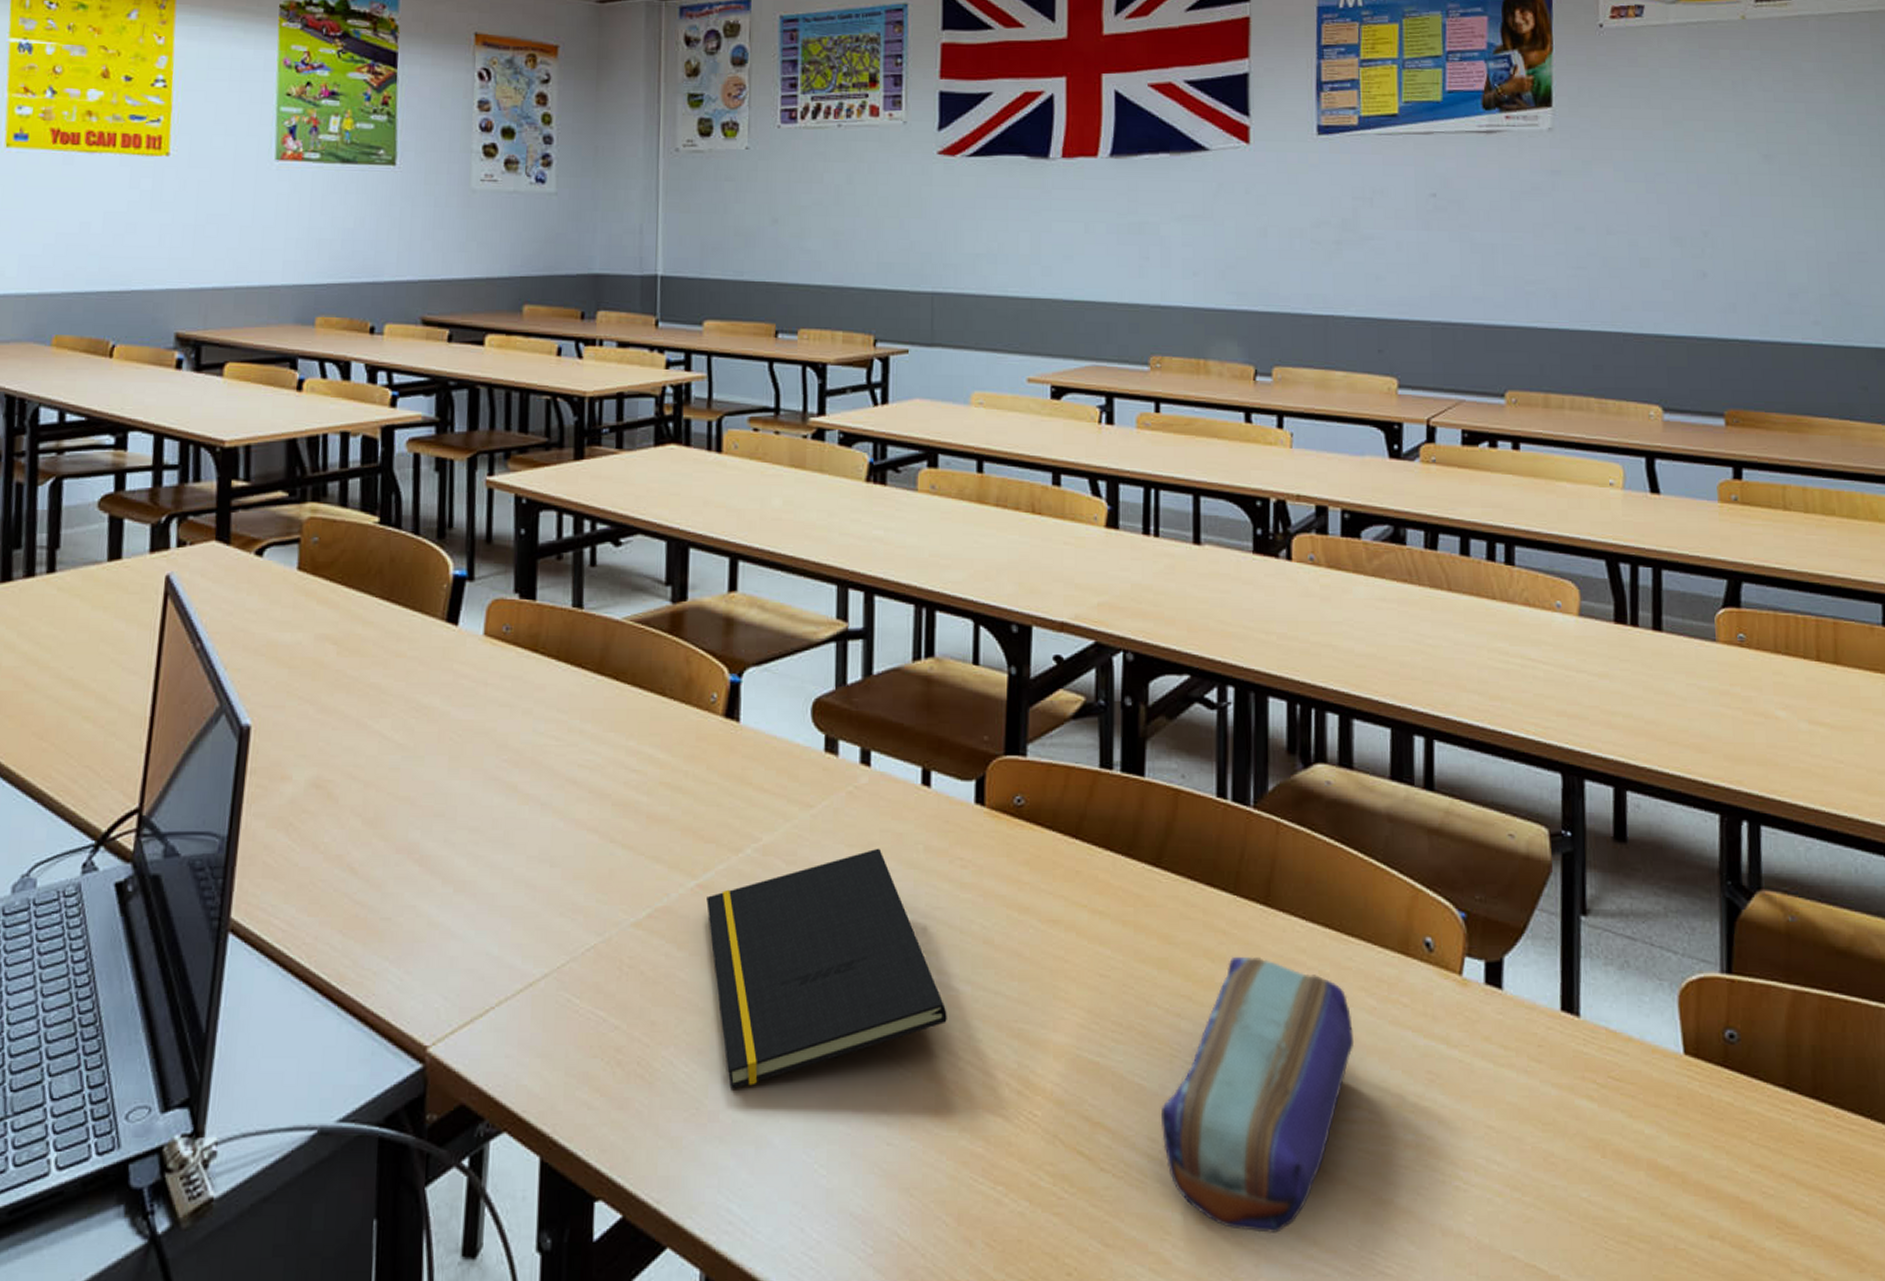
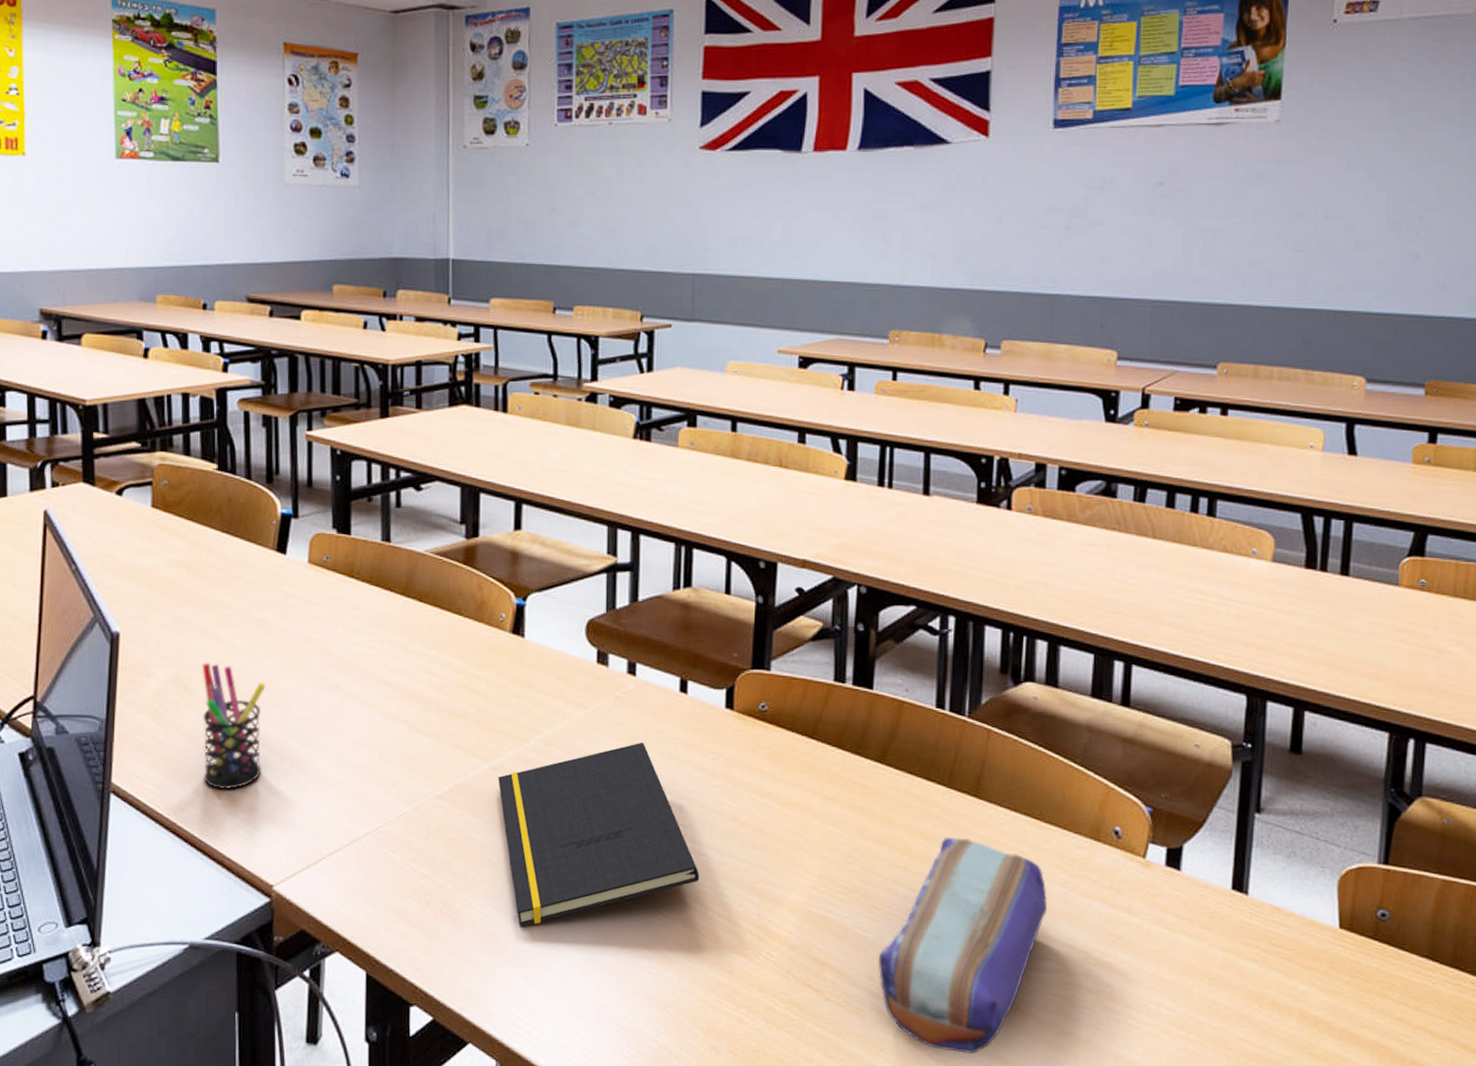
pen holder: none [345,761,427,924] -> present [202,662,266,790]

